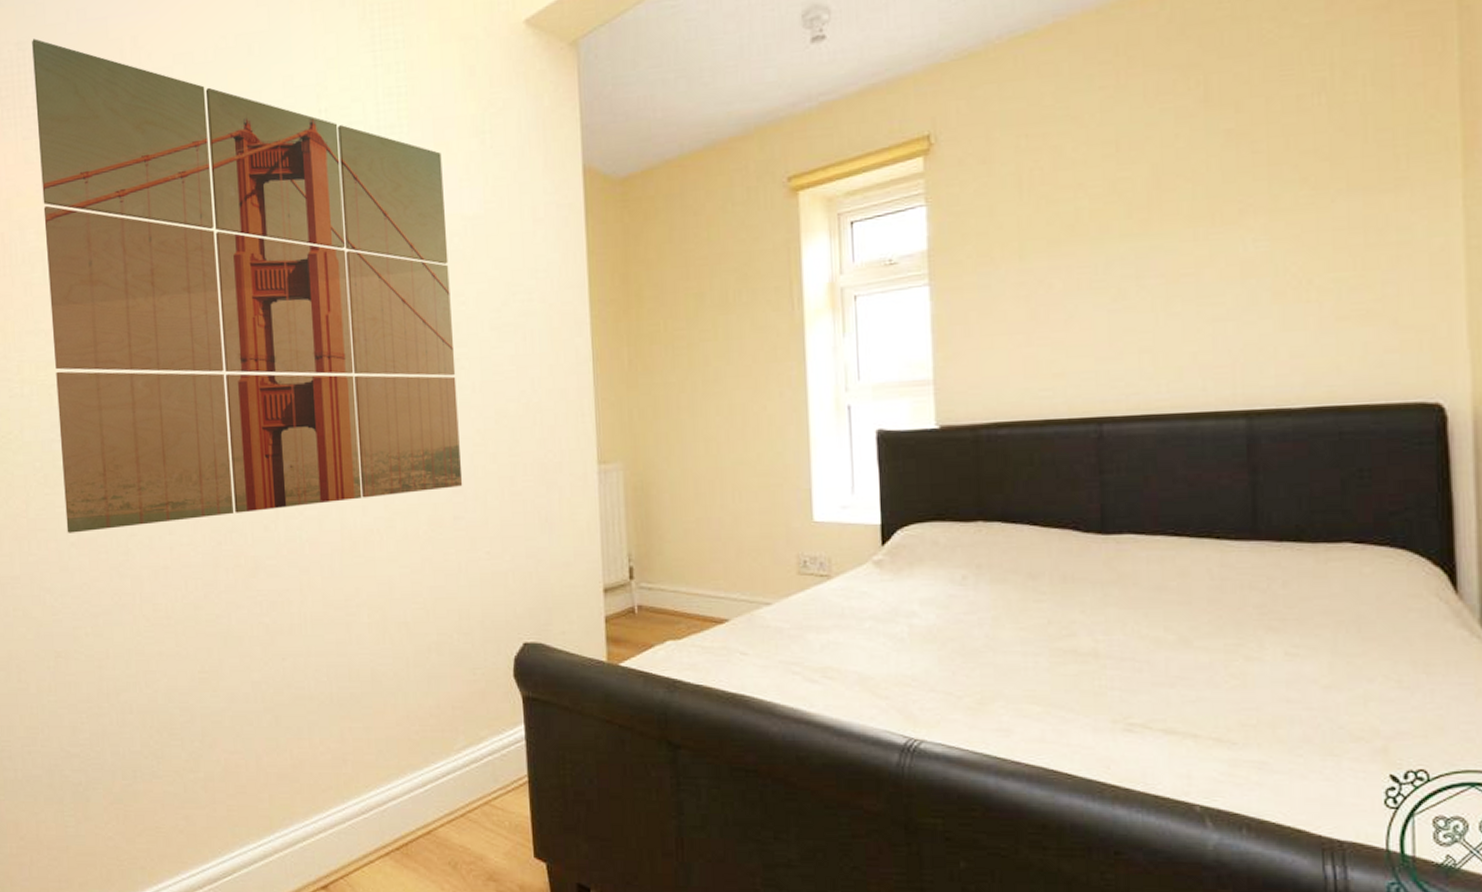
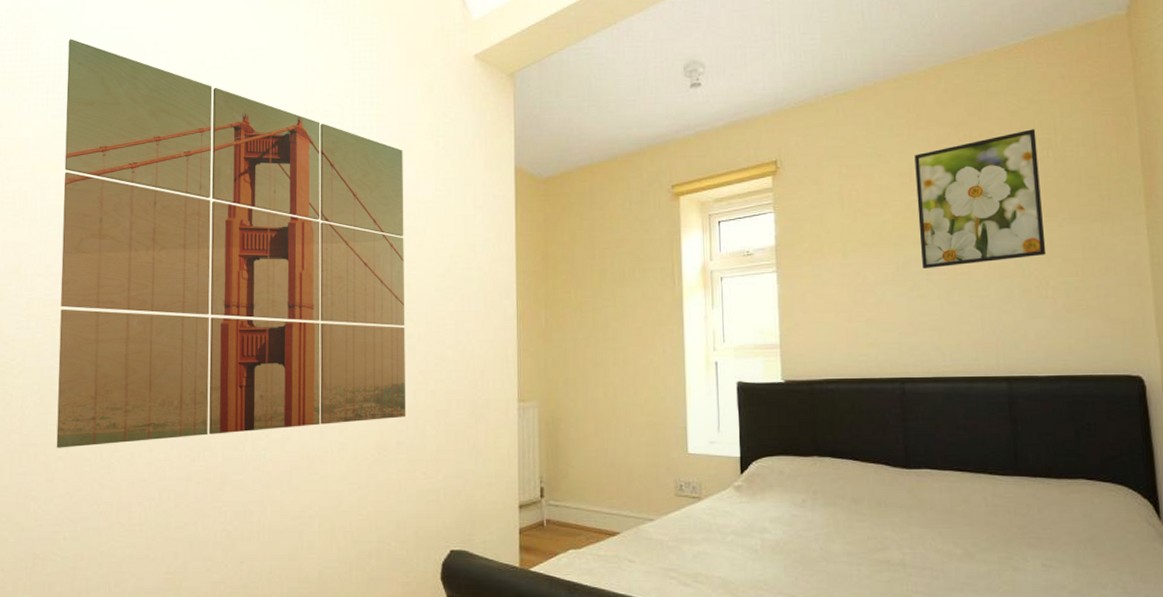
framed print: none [1124,65,1311,272] -> present [914,129,1046,270]

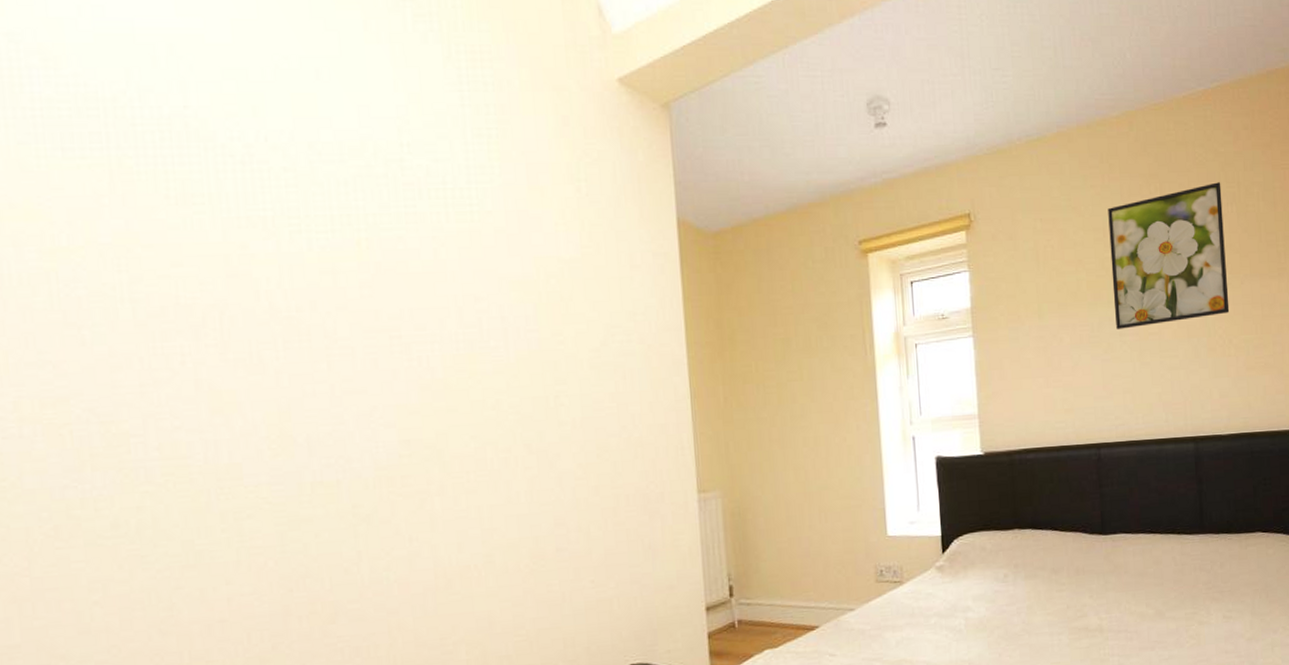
wall art: present [56,39,406,448] -> none [29,31,565,591]

